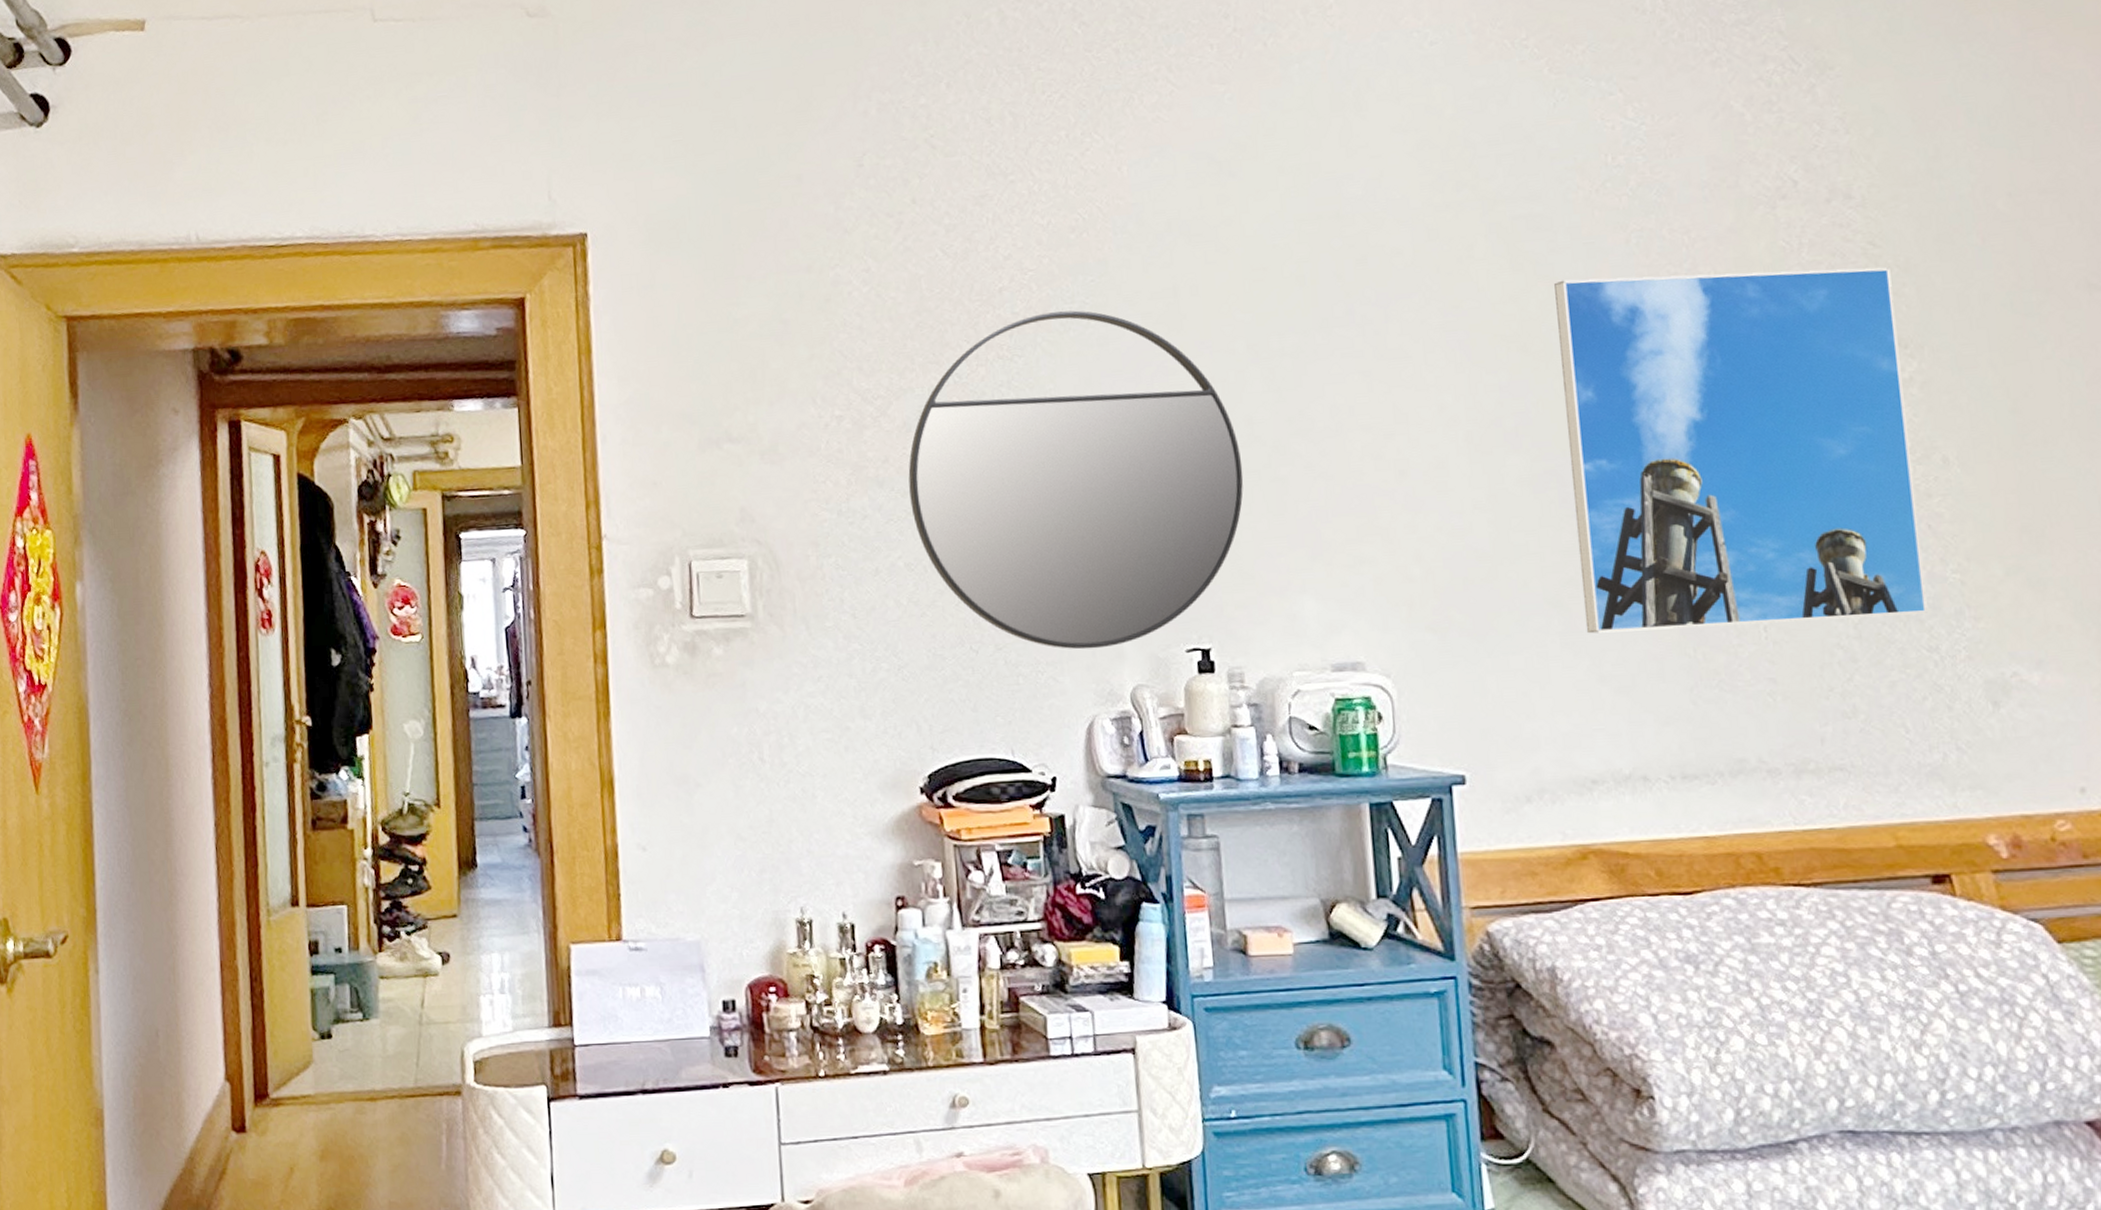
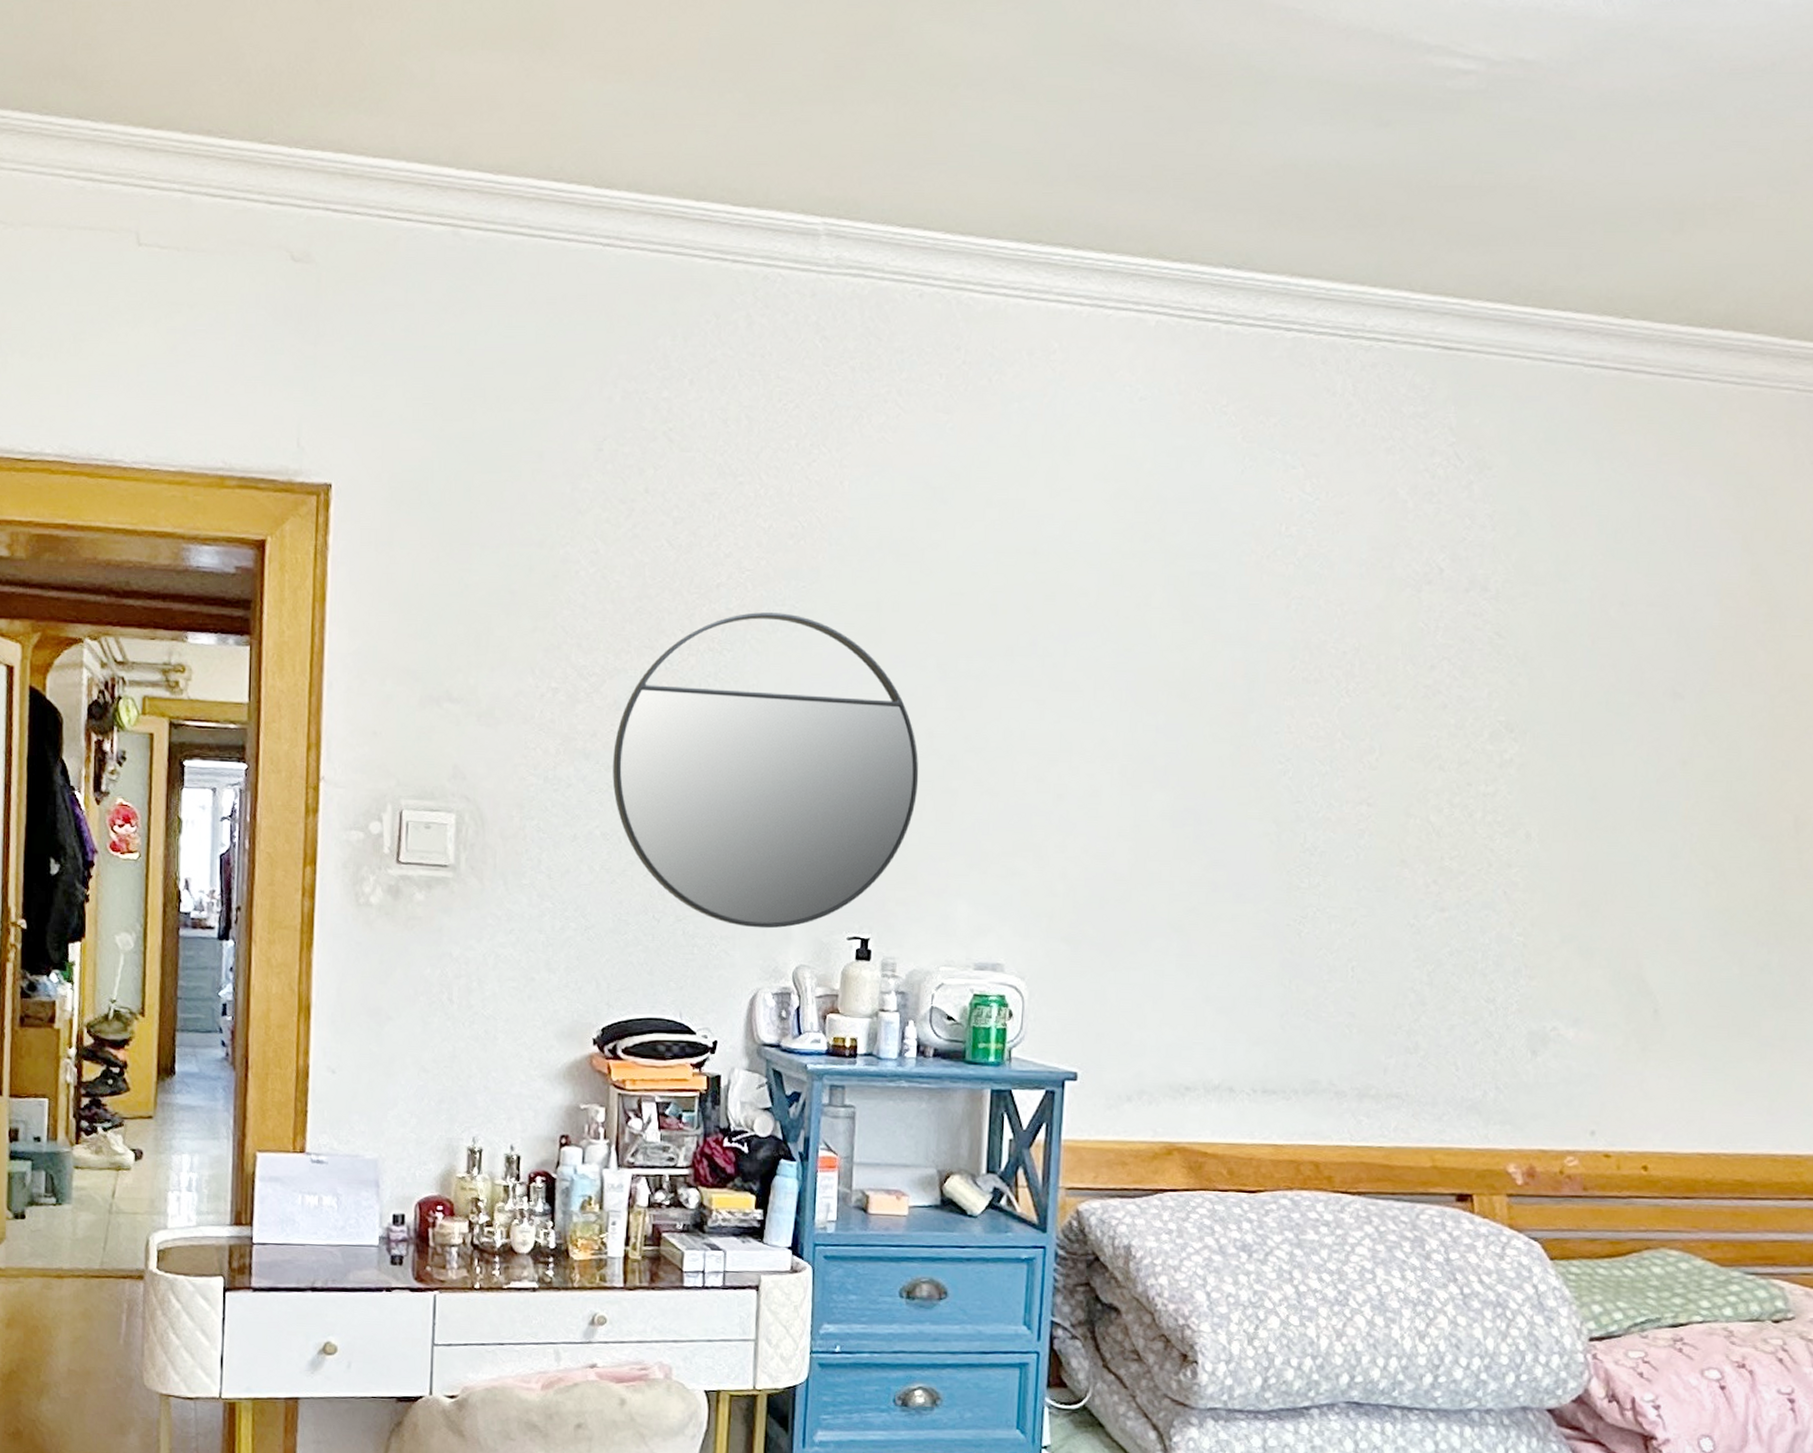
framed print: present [1554,267,1928,634] -> none [1200,636,1510,968]

